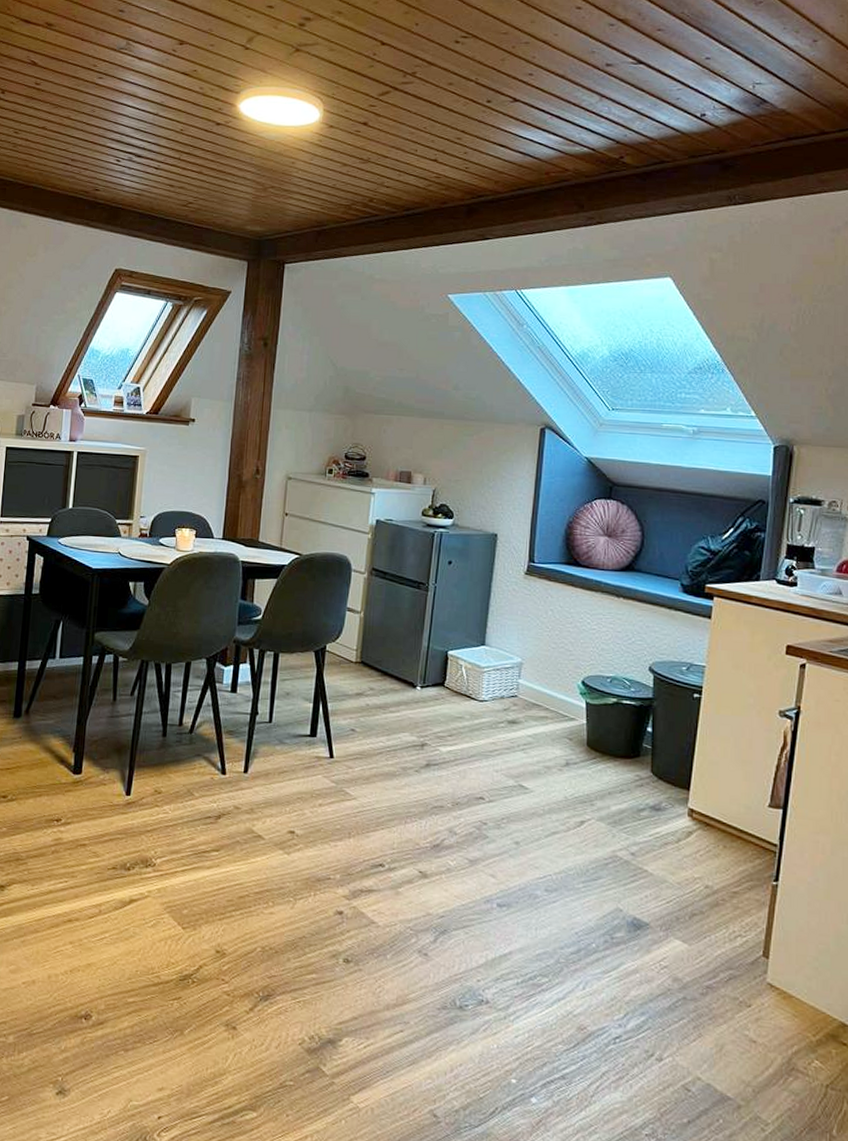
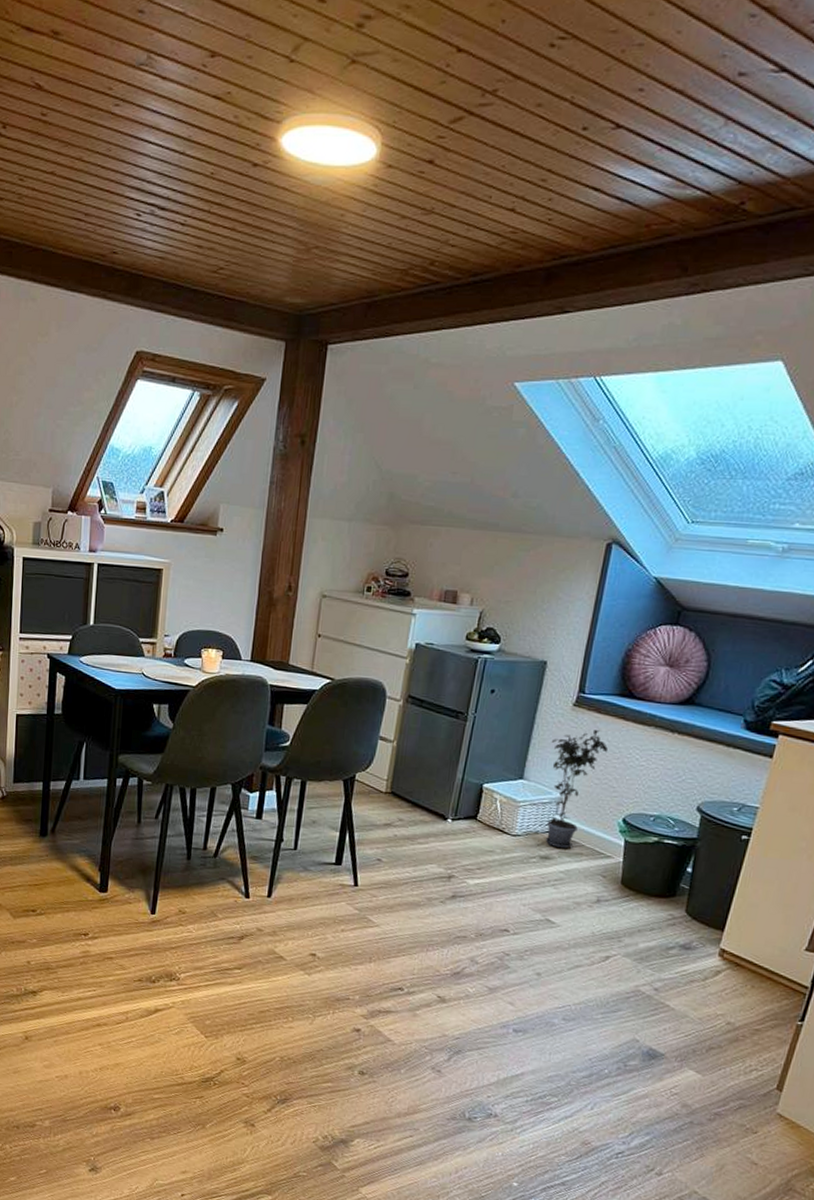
potted plant: none [508,597,562,713] -> present [545,730,609,849]

